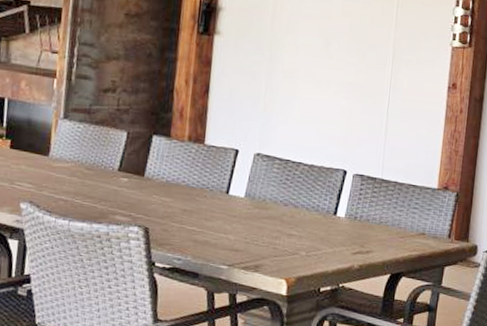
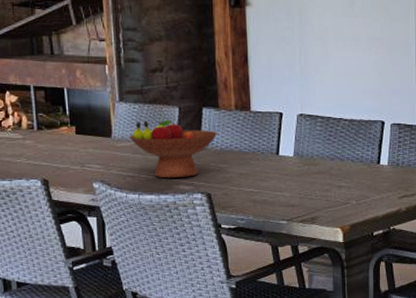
fruit bowl: none [68,142,166,208] -> present [129,119,218,179]

